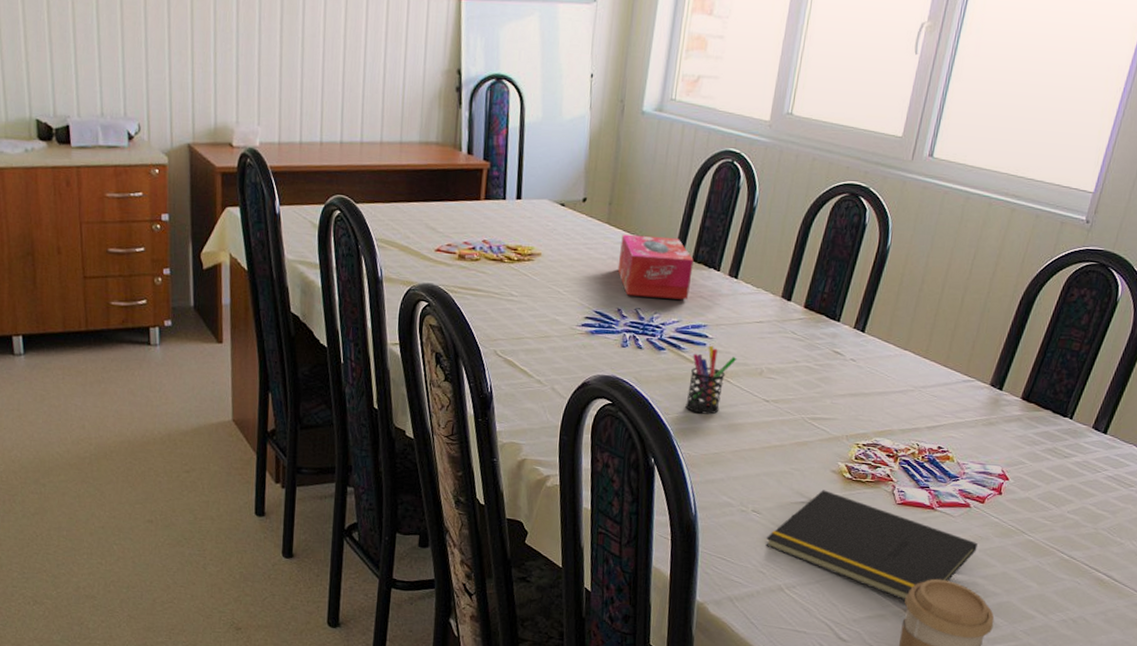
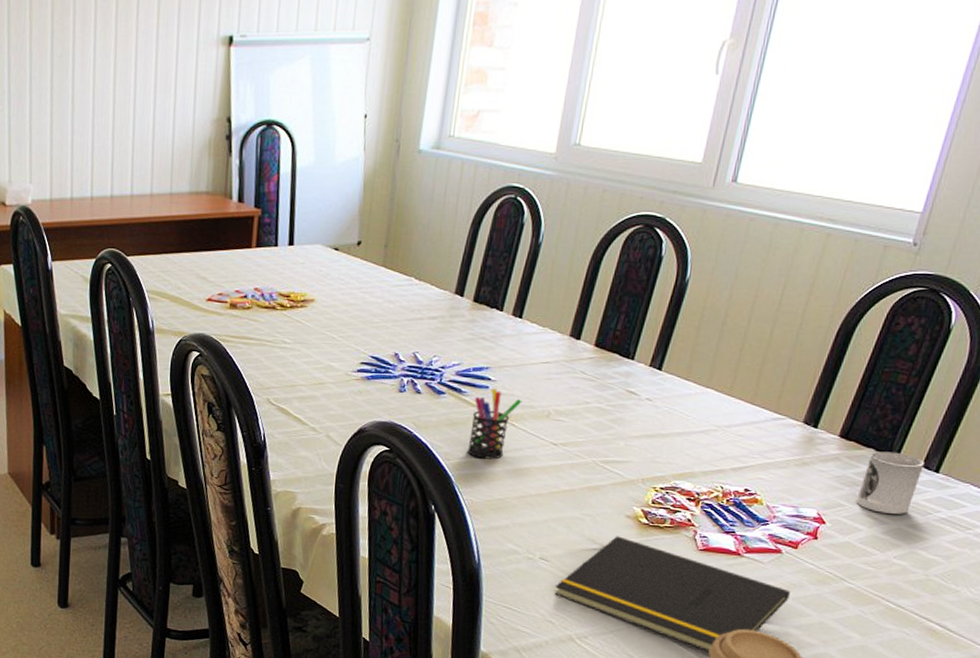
tissue box: present [617,234,694,300] -> none [394,276,475,342]
cup: none [1035,413,1094,472] -> present [856,451,924,514]

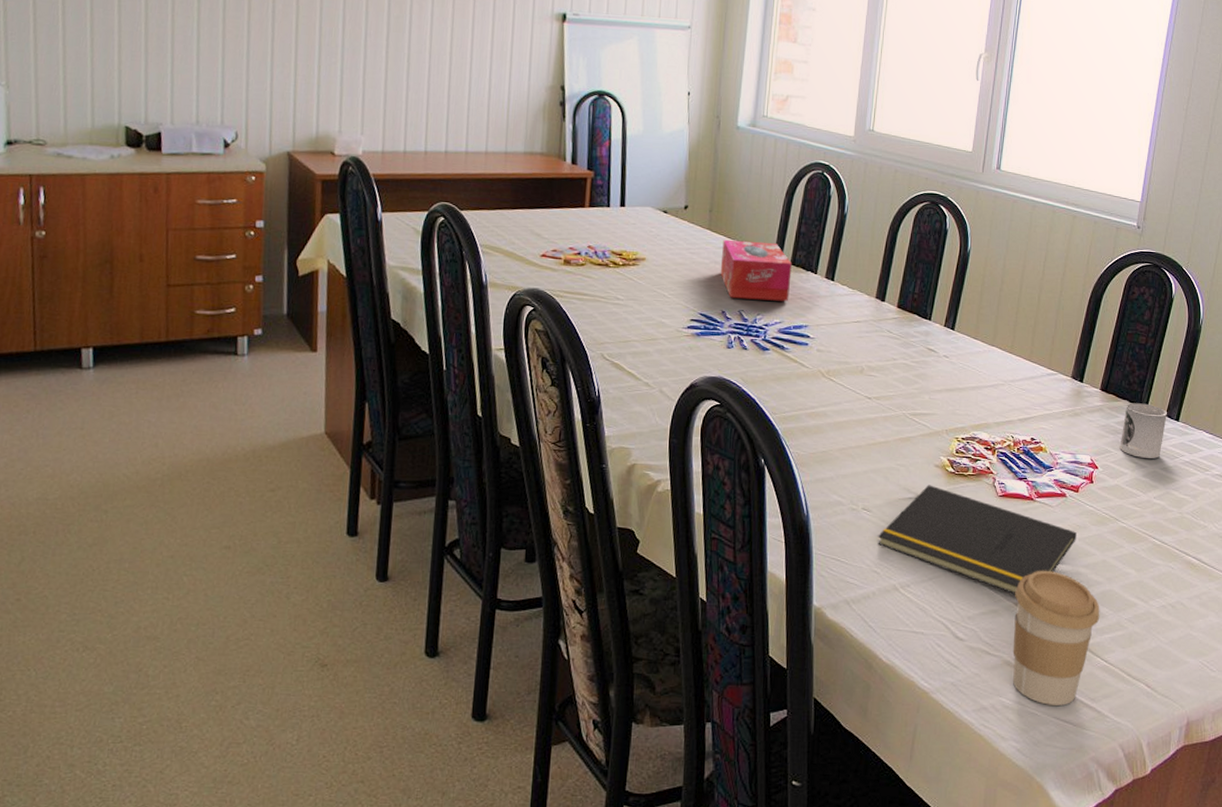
tissue box: none [394,276,475,342] -> present [720,239,792,302]
pen holder: present [467,388,523,459] -> none [792,345,839,413]

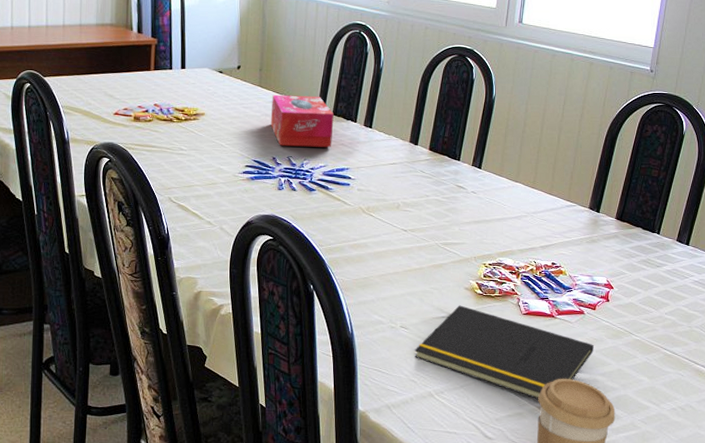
cup: present [1119,403,1167,459] -> none [633,230,678,279]

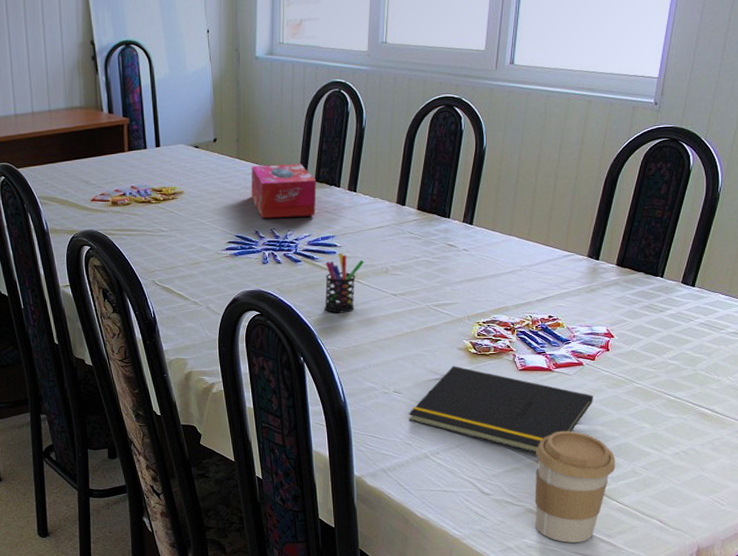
pen holder: none [336,185,377,245] -> present [324,252,365,313]

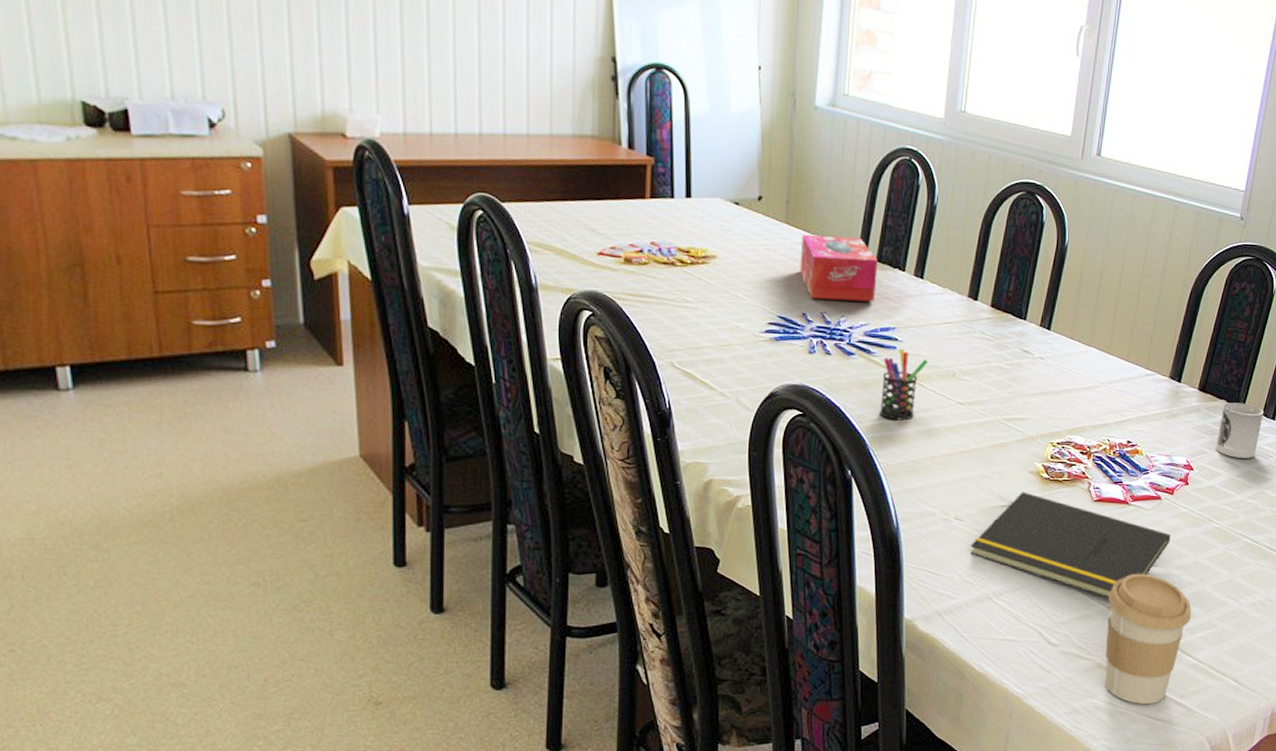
cup: none [635,273,683,324] -> present [1215,402,1263,458]

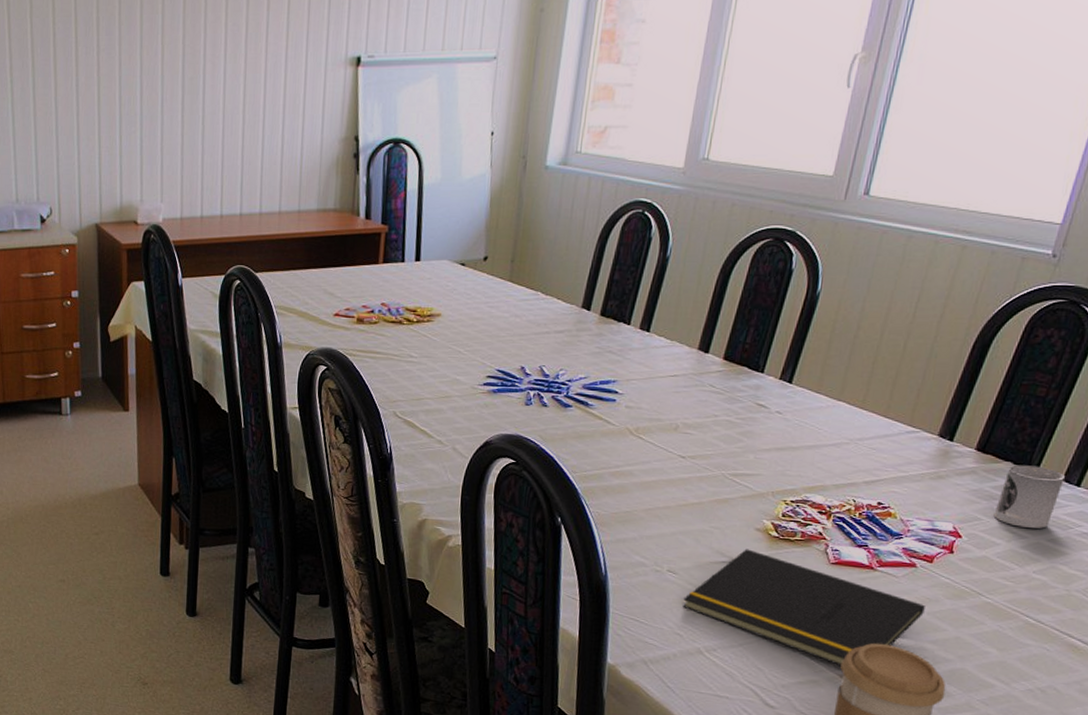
tissue box: present [799,234,878,302] -> none [520,291,602,355]
pen holder: present [879,348,929,421] -> none [594,401,650,472]

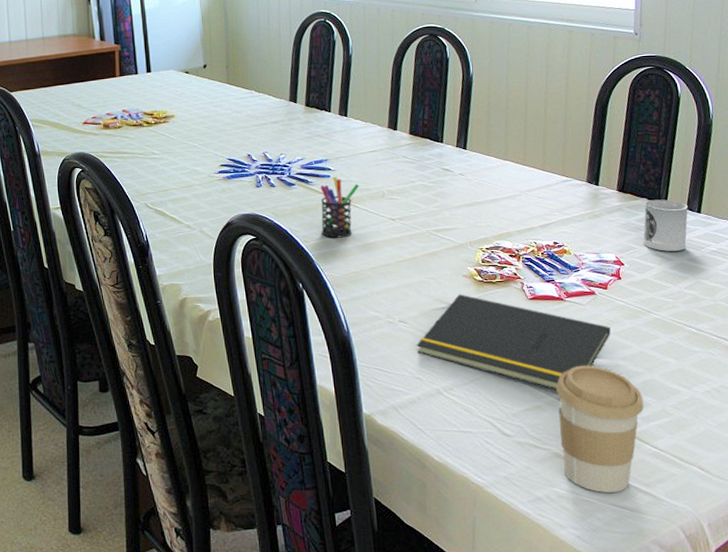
pen holder: none [594,401,650,472] -> present [320,176,360,238]

